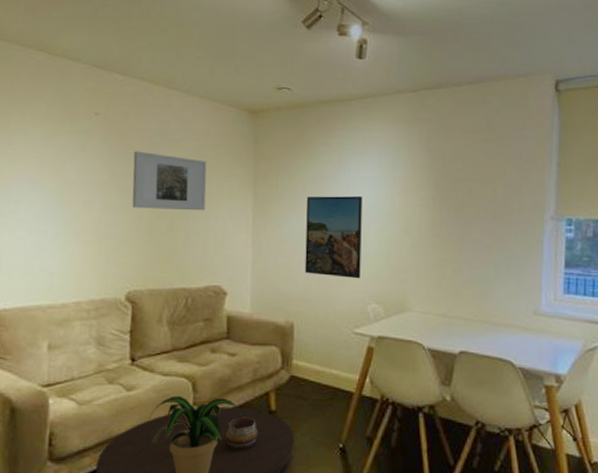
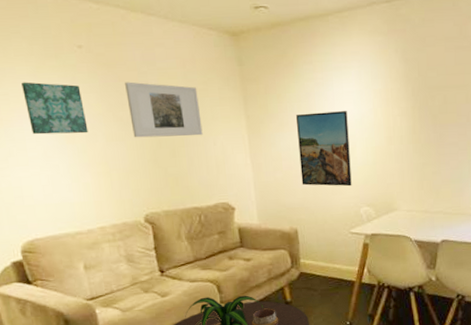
wall art: none [28,144,88,200] -> present [21,82,88,135]

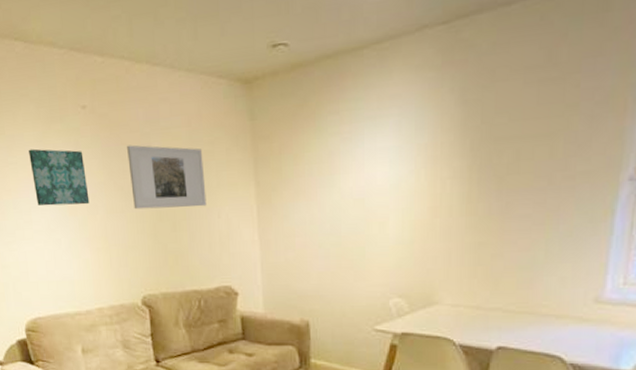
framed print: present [295,111,352,187] -> none [314,173,380,271]

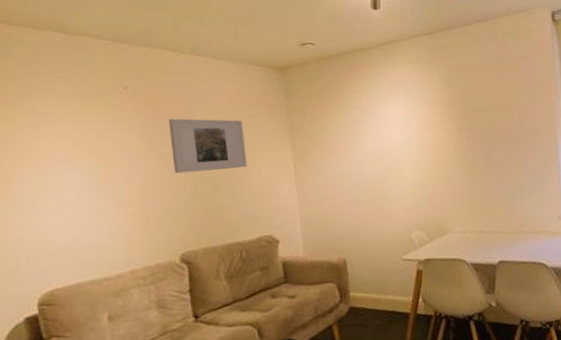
wall art: present [29,148,90,206] -> none [61,123,127,176]

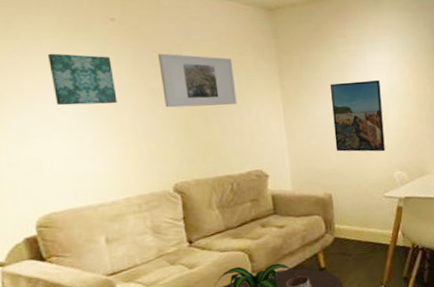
wall art: none [61,123,127,176] -> present [48,53,117,106]
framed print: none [342,135,402,213] -> present [330,80,385,152]

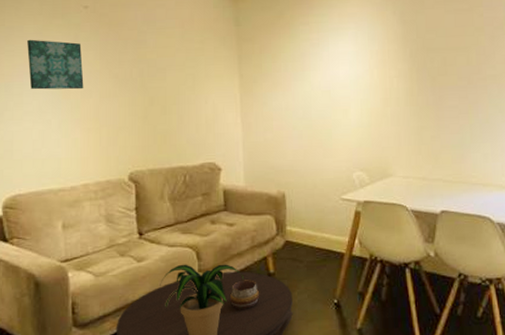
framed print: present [158,53,237,108] -> none [124,40,195,95]
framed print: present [330,80,385,152] -> none [289,71,345,149]

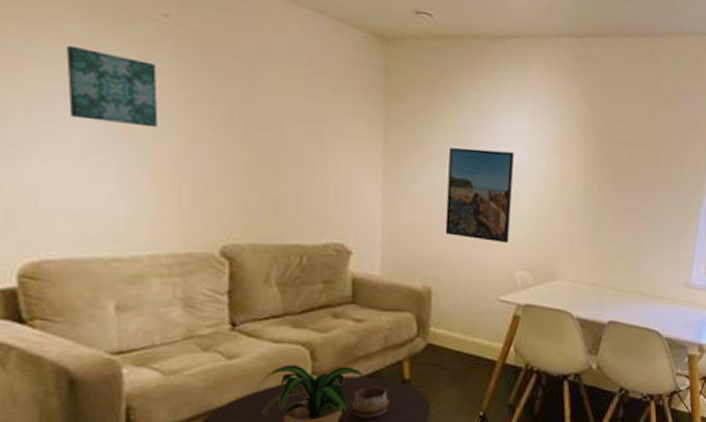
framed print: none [289,71,345,149] -> present [445,147,514,244]

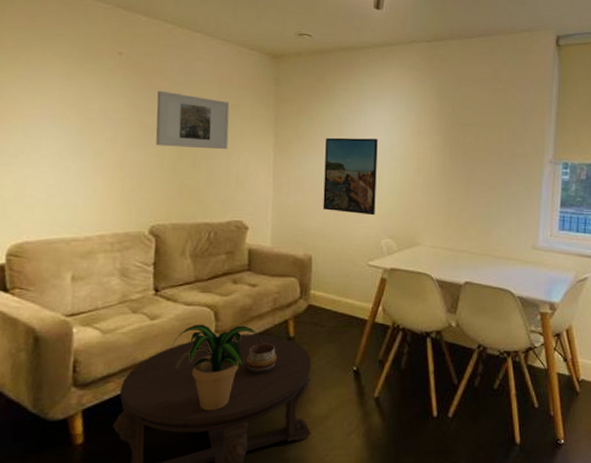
wall art: present [66,45,158,128] -> none [51,81,112,137]
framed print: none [222,70,324,155] -> present [156,90,230,150]

